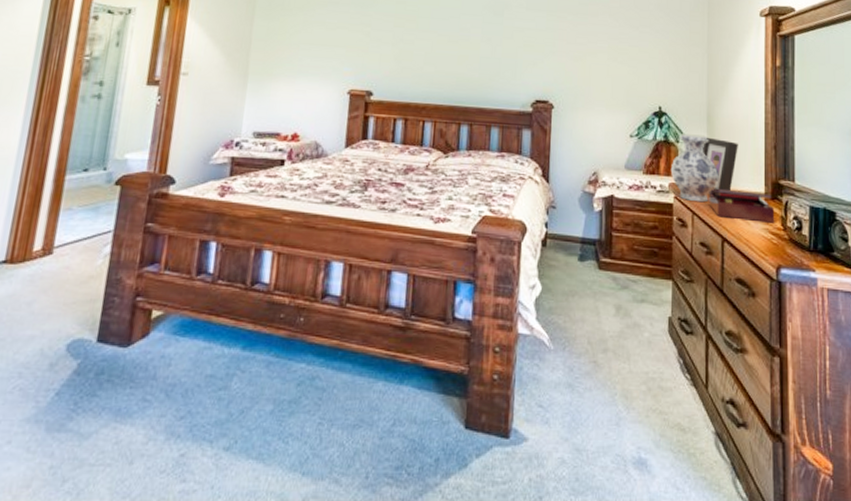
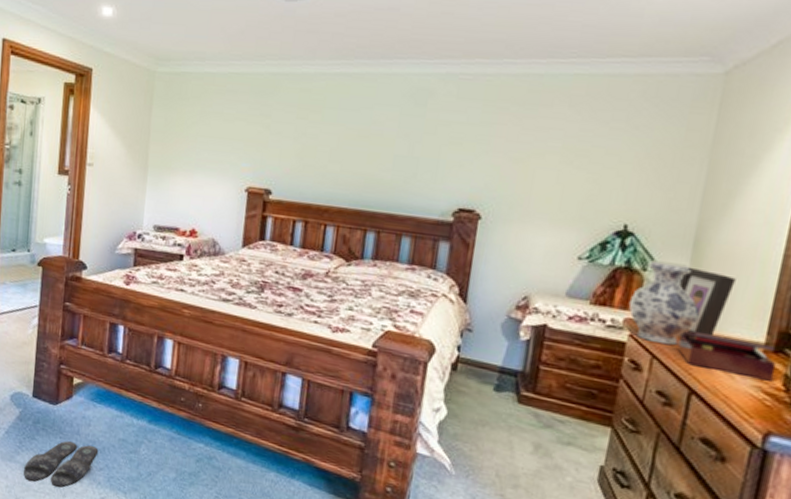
slippers: none [77,390,179,454] -> present [24,441,98,488]

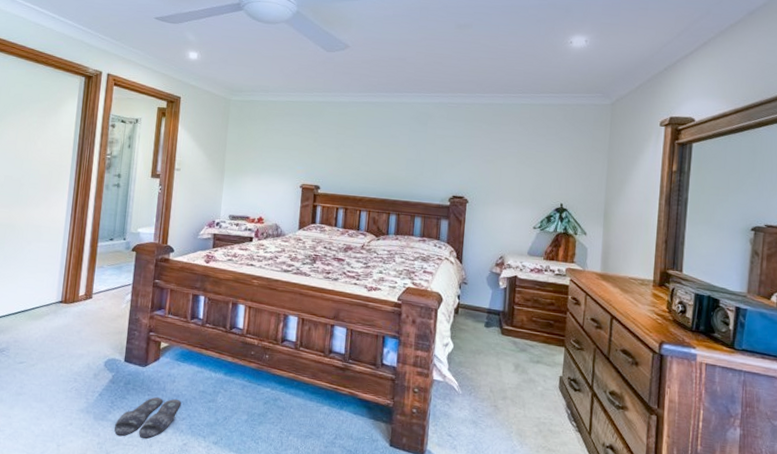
vase: present [628,260,698,346] -> none [568,227,611,286]
jewelry box: present [677,331,777,382] -> none [601,274,662,306]
picture frame: present [679,266,736,337] -> none [598,231,632,278]

